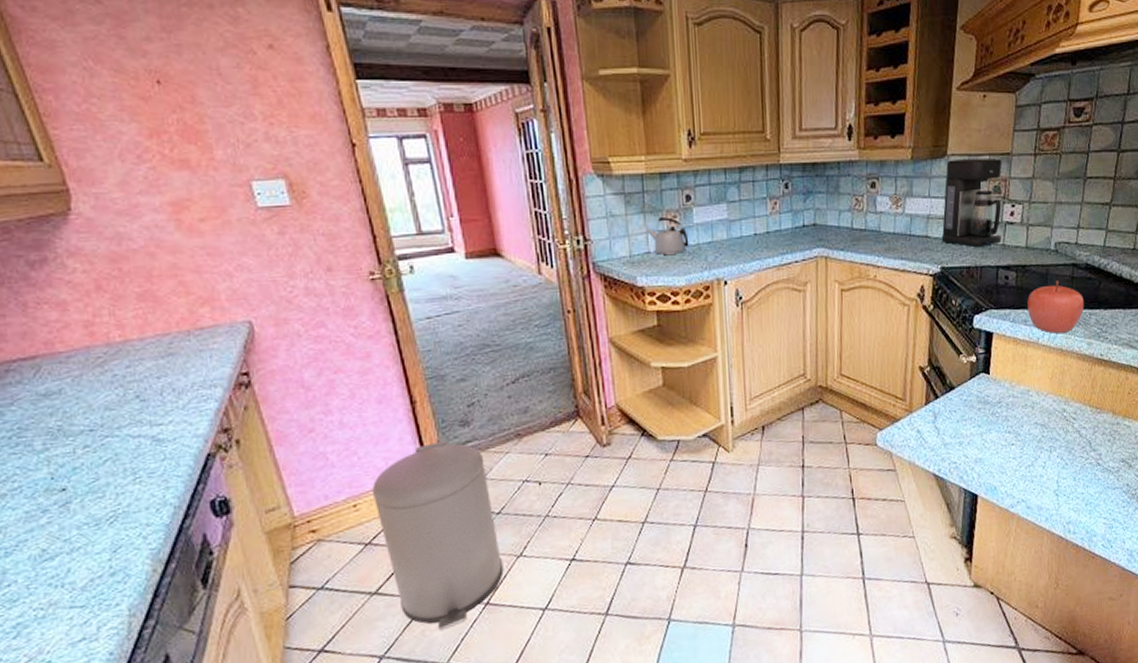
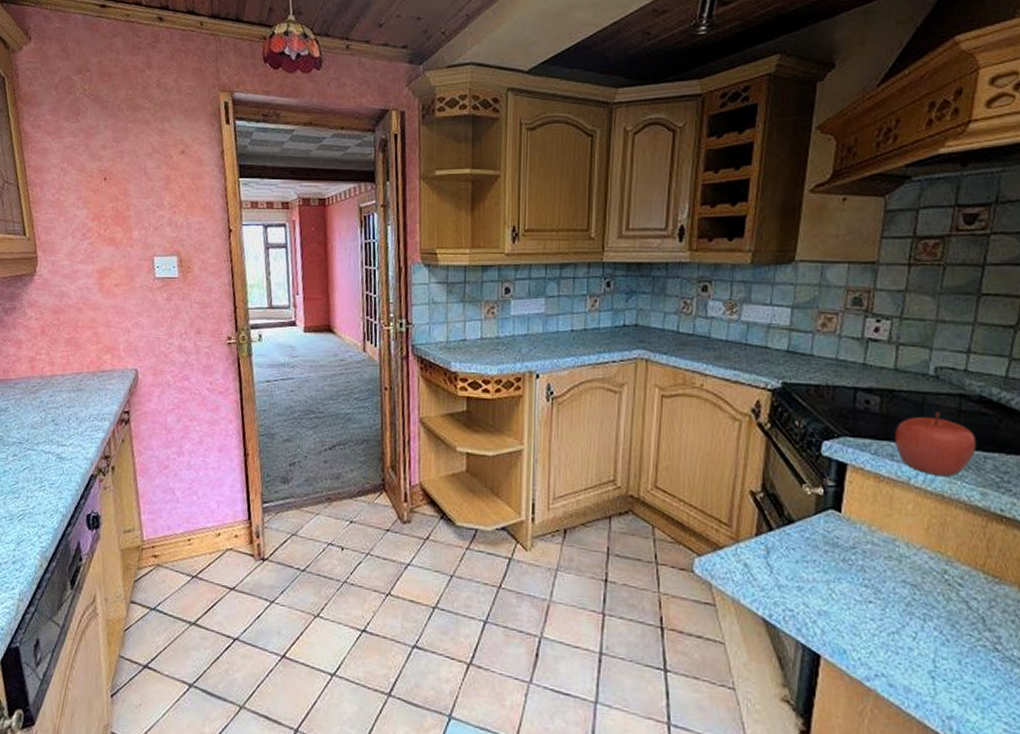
pedal bin: present [371,440,504,631] -> none [203,493,302,674]
kettle: present [647,217,689,256] -> none [465,307,505,345]
coffee maker: present [941,158,1002,248] -> none [784,265,865,365]

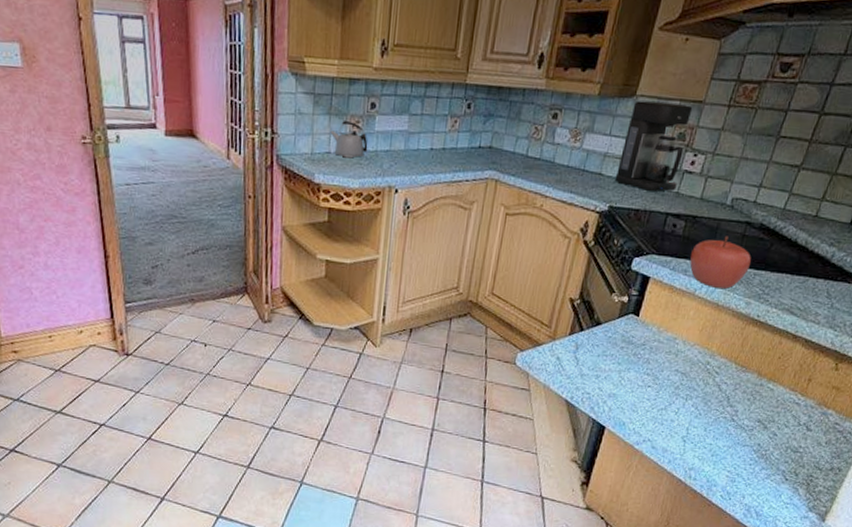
kettle: none [465,307,505,345] -> present [330,121,368,159]
coffee maker: none [784,265,865,365] -> present [614,100,693,192]

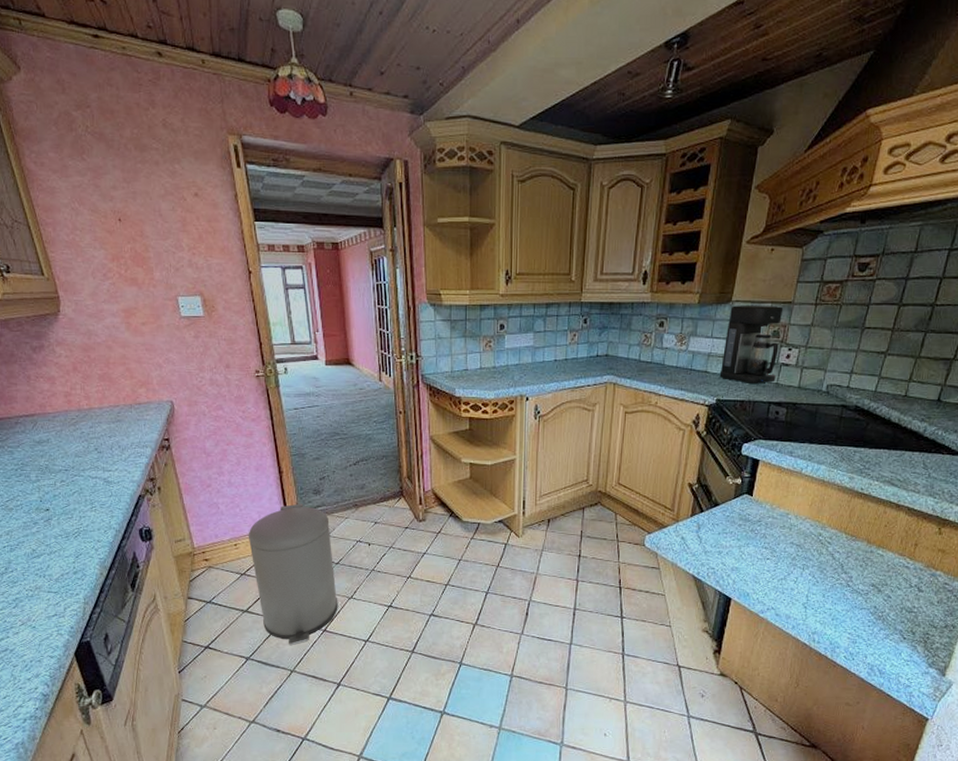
pedal bin: none [65,293,166,454] -> present [248,503,338,646]
kettle: present [330,121,368,159] -> none [466,342,500,373]
fruit: present [690,236,752,289] -> none [794,419,851,466]

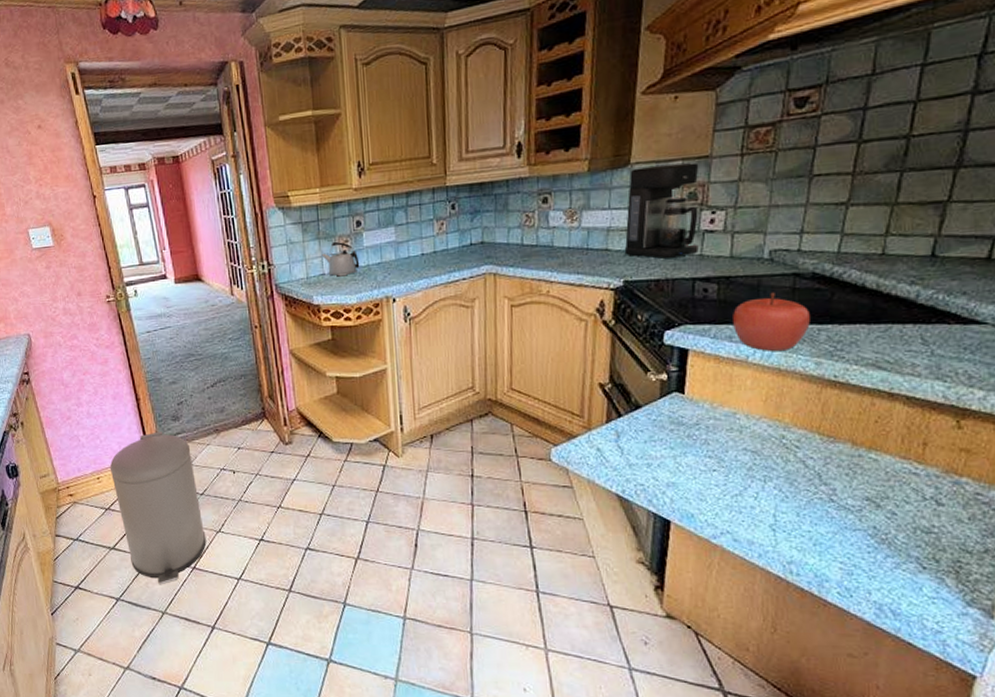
kettle: none [466,342,500,373] -> present [321,242,360,277]
fruit: none [794,419,851,466] -> present [733,292,812,351]

